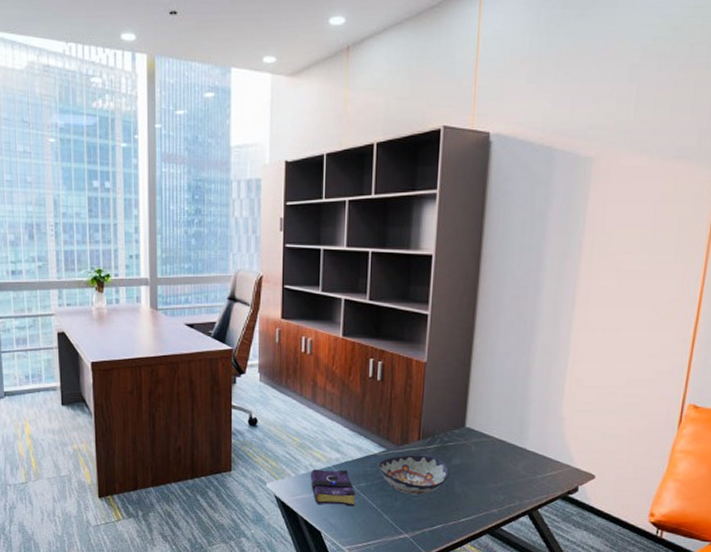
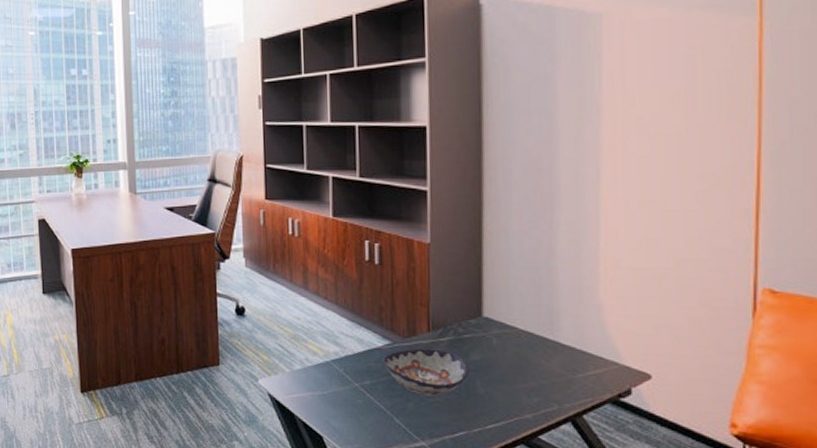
book: present [310,469,356,507] -> none [306,364,360,408]

